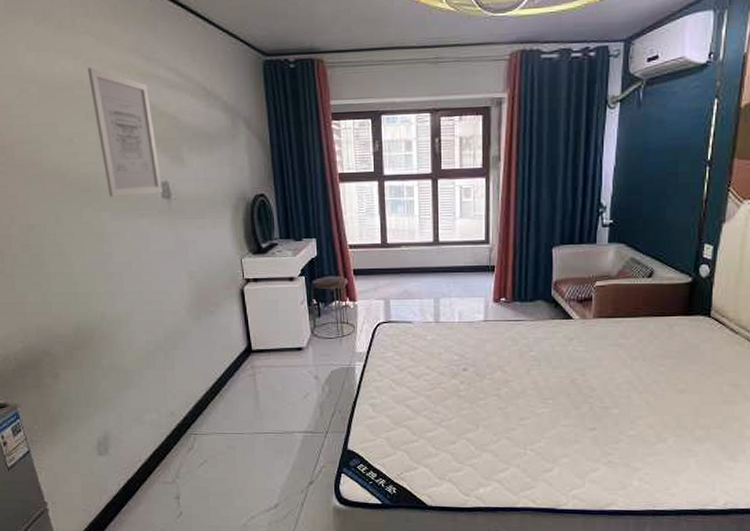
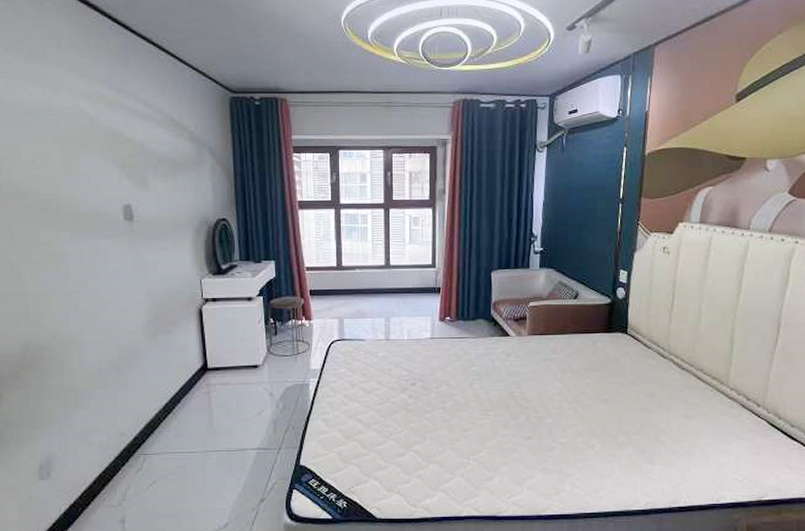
wall art: present [88,67,162,198] -> none [56,94,125,219]

